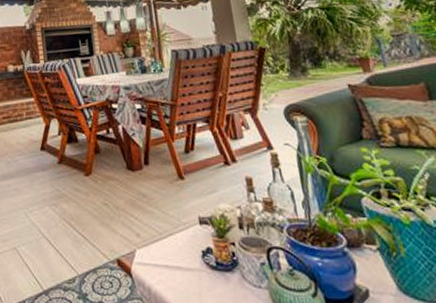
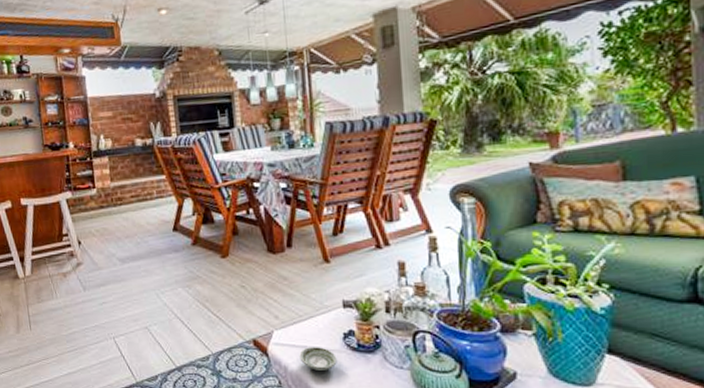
saucer: none [161,266,198,292] -> present [299,347,337,370]

